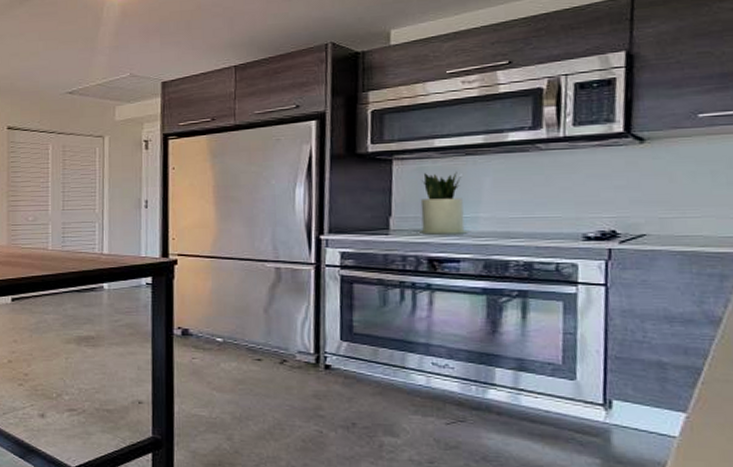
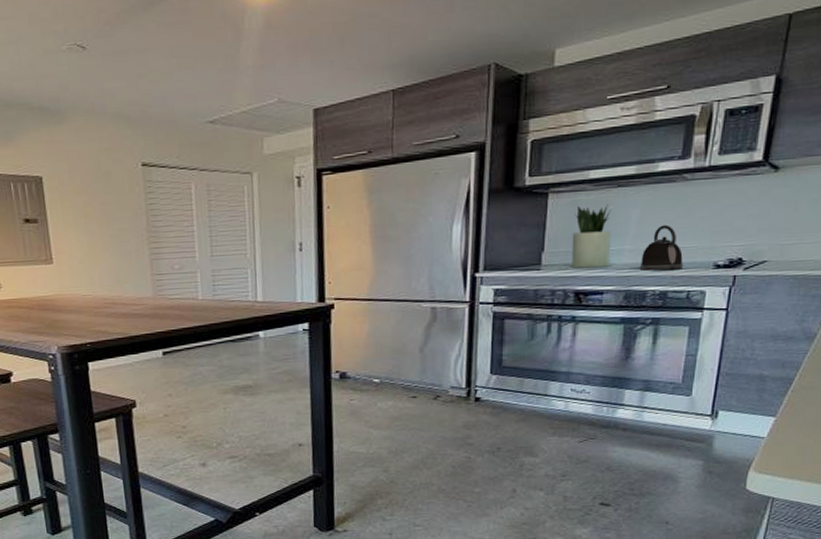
kettle: none [497,193,549,241] -> present [639,224,684,272]

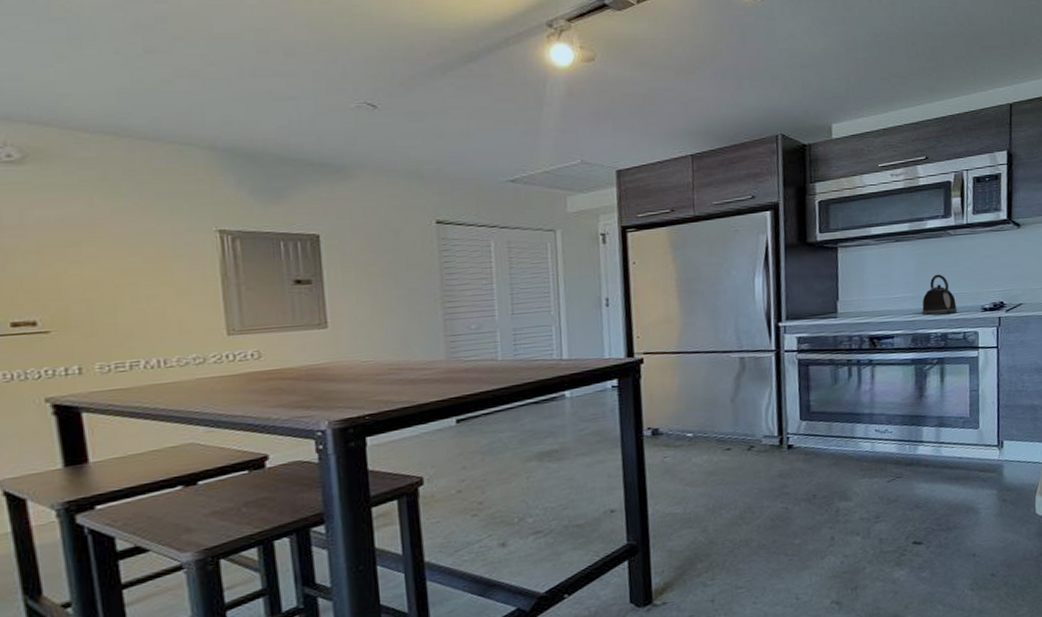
planter: present [567,203,613,270] -> none [860,256,900,316]

